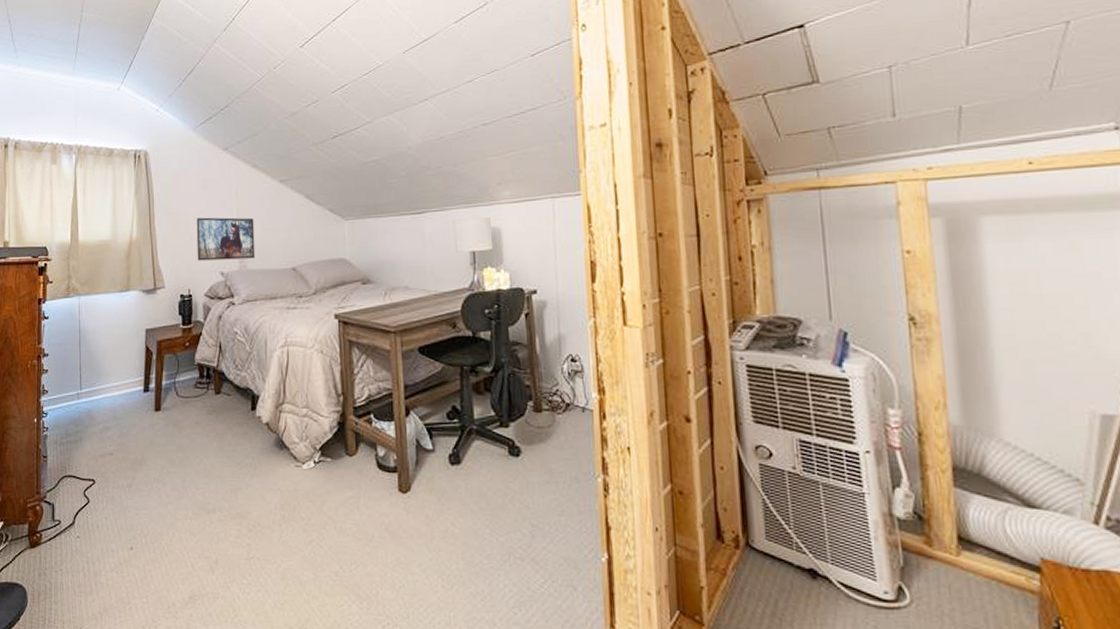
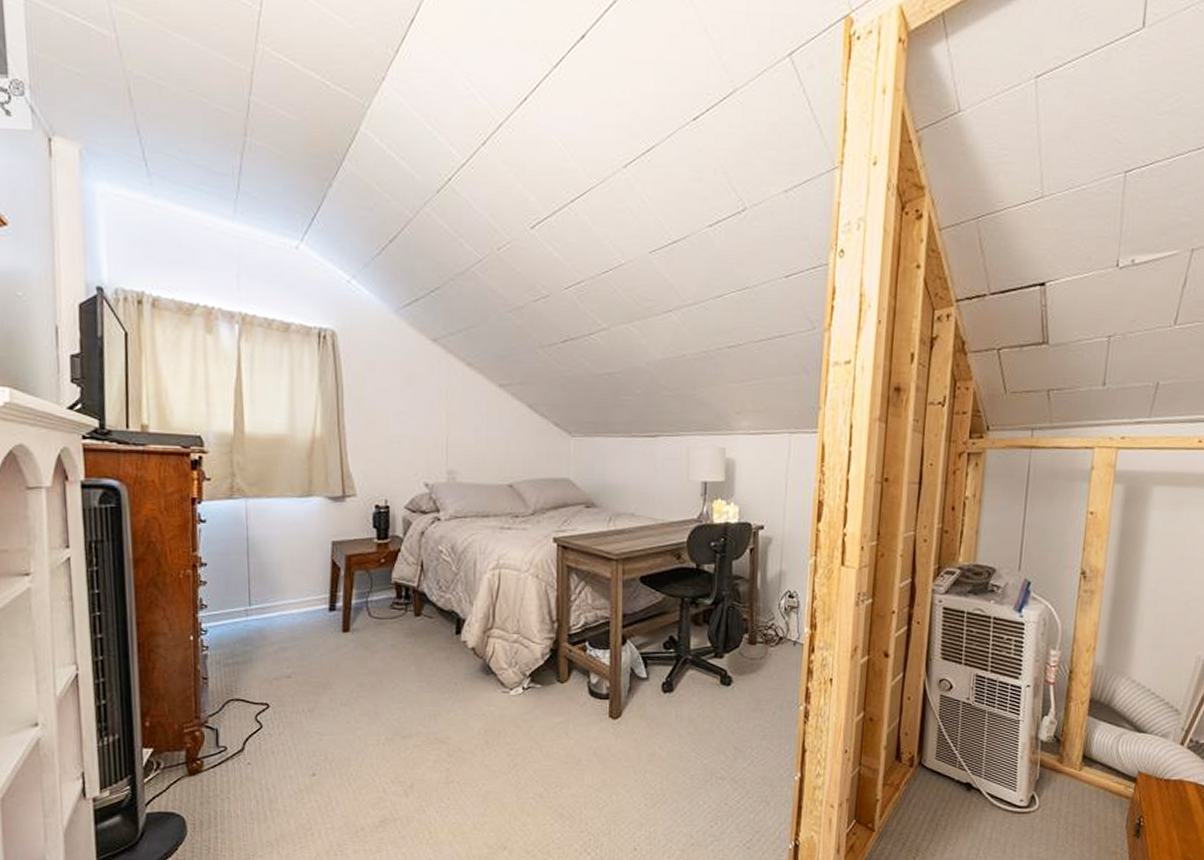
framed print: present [196,217,255,261] -> none [396,418,467,471]

